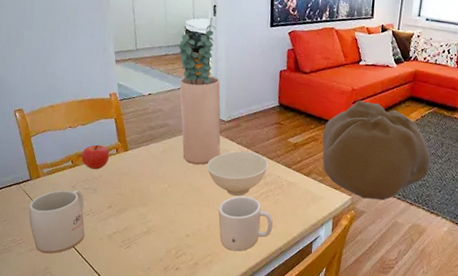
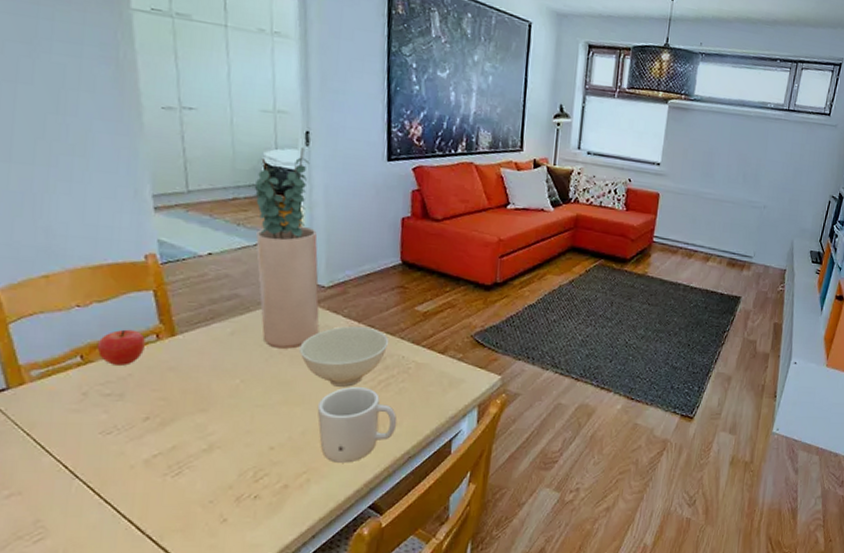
mug: present [29,189,85,254] -> none [4,397,104,499]
beanbag: present [322,100,431,201] -> none [461,253,599,378]

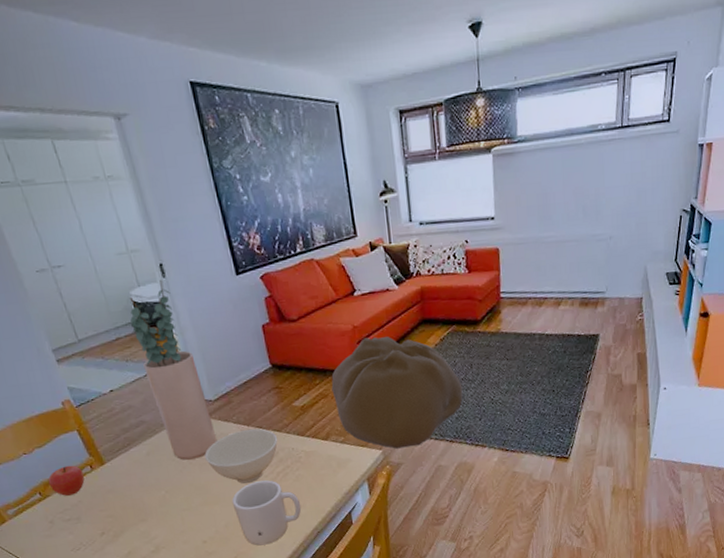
beanbag: none [461,253,599,378] -> present [331,337,463,449]

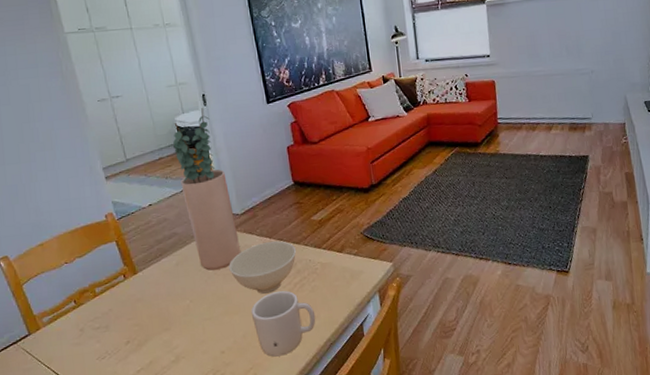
fruit: present [48,465,85,496] -> none [83,274,117,304]
beanbag: present [331,337,463,449] -> none [347,157,467,261]

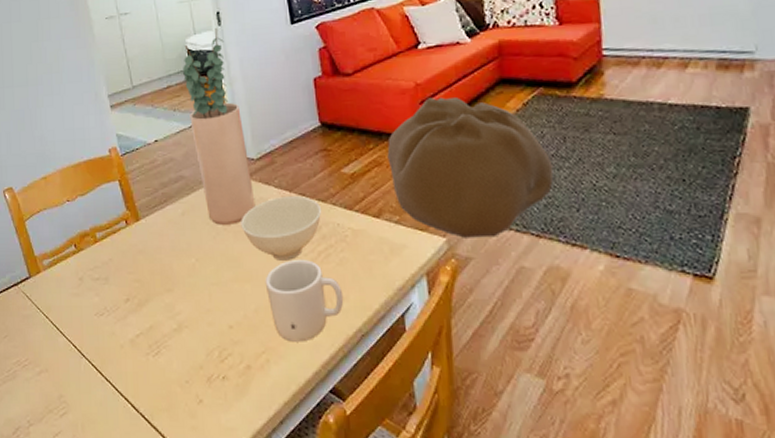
beanbag: none [347,157,467,261] -> present [387,97,554,238]

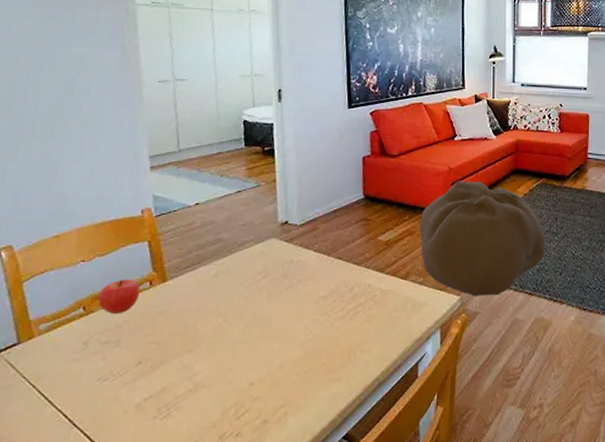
fruit: none [84,218,118,251] -> present [97,279,140,314]
vase: present [183,28,256,225] -> none [236,104,294,286]
bowl: present [241,195,322,260] -> none [276,259,356,319]
mug: present [265,260,344,342] -> none [292,317,367,394]

